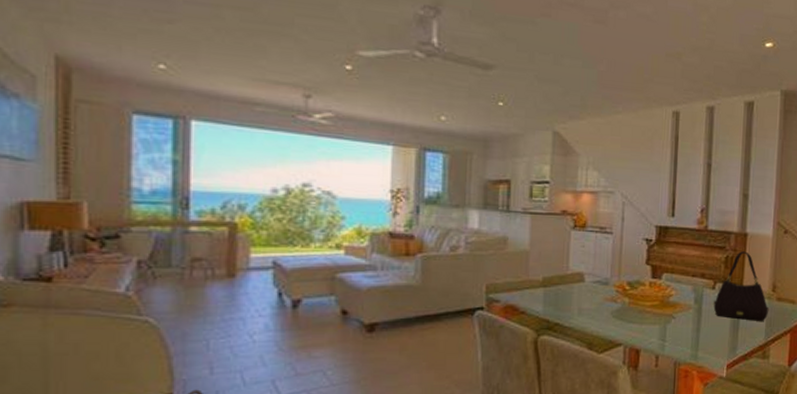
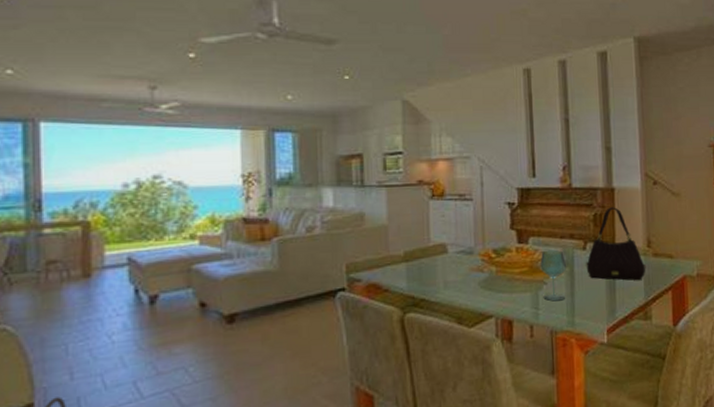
wine glass: none [669,287,696,335] -> present [539,250,567,302]

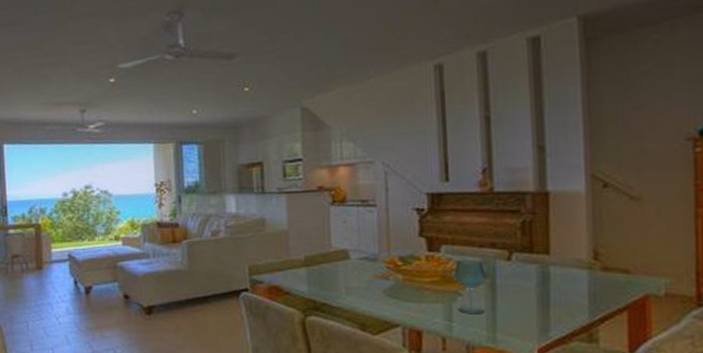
handbag: present [585,207,646,281] -> none [510,213,592,298]

